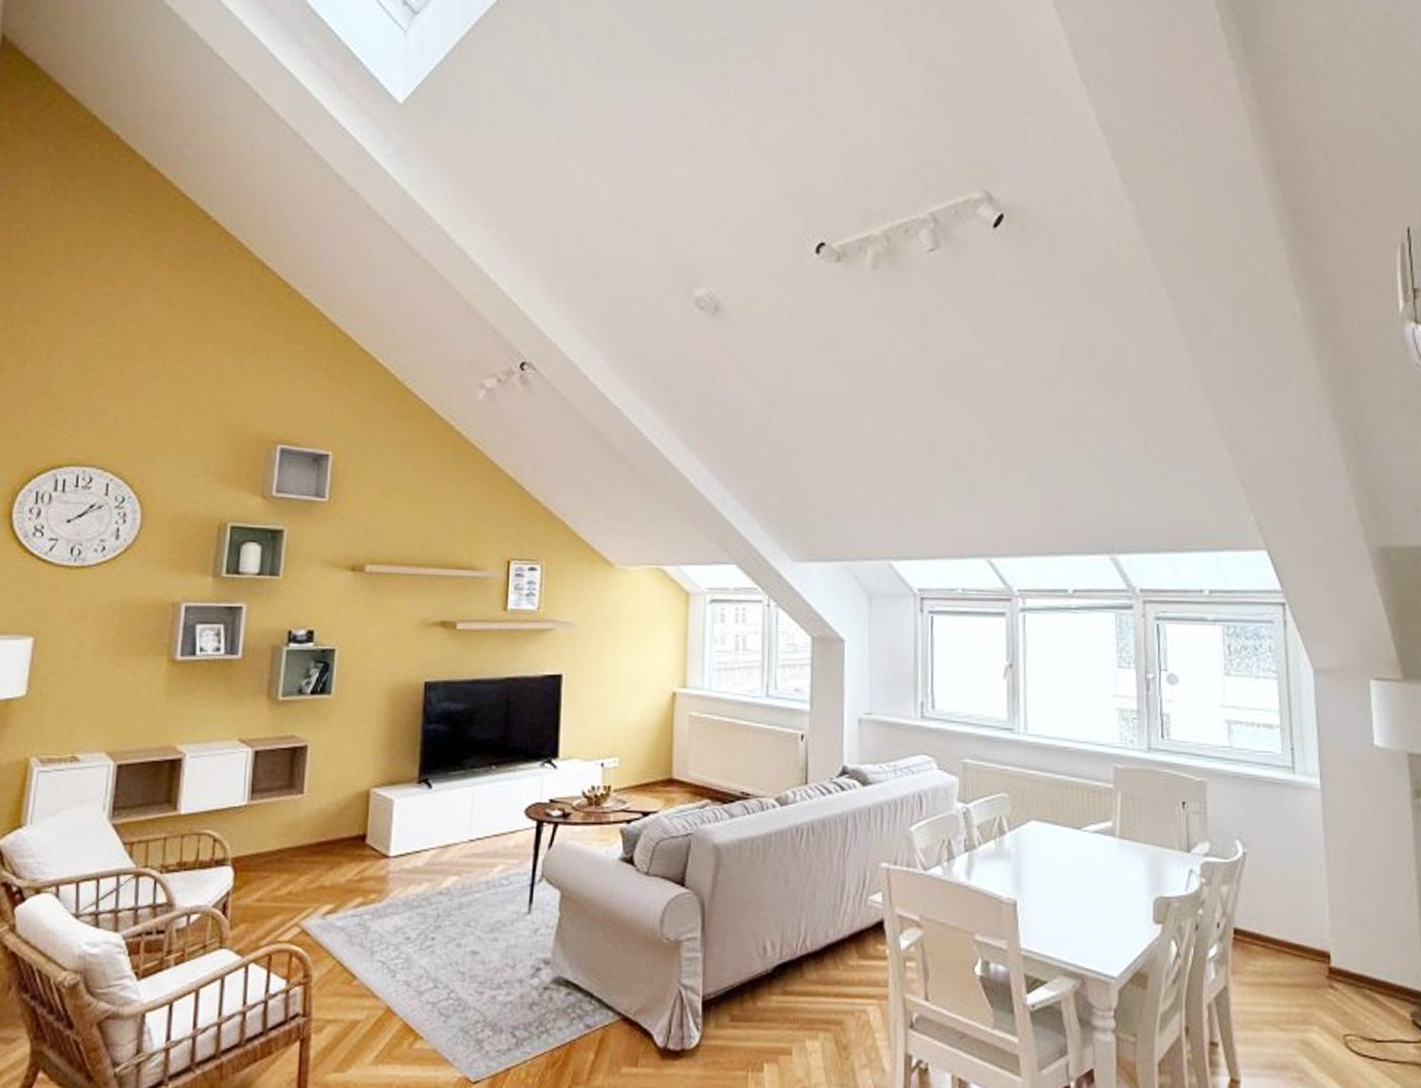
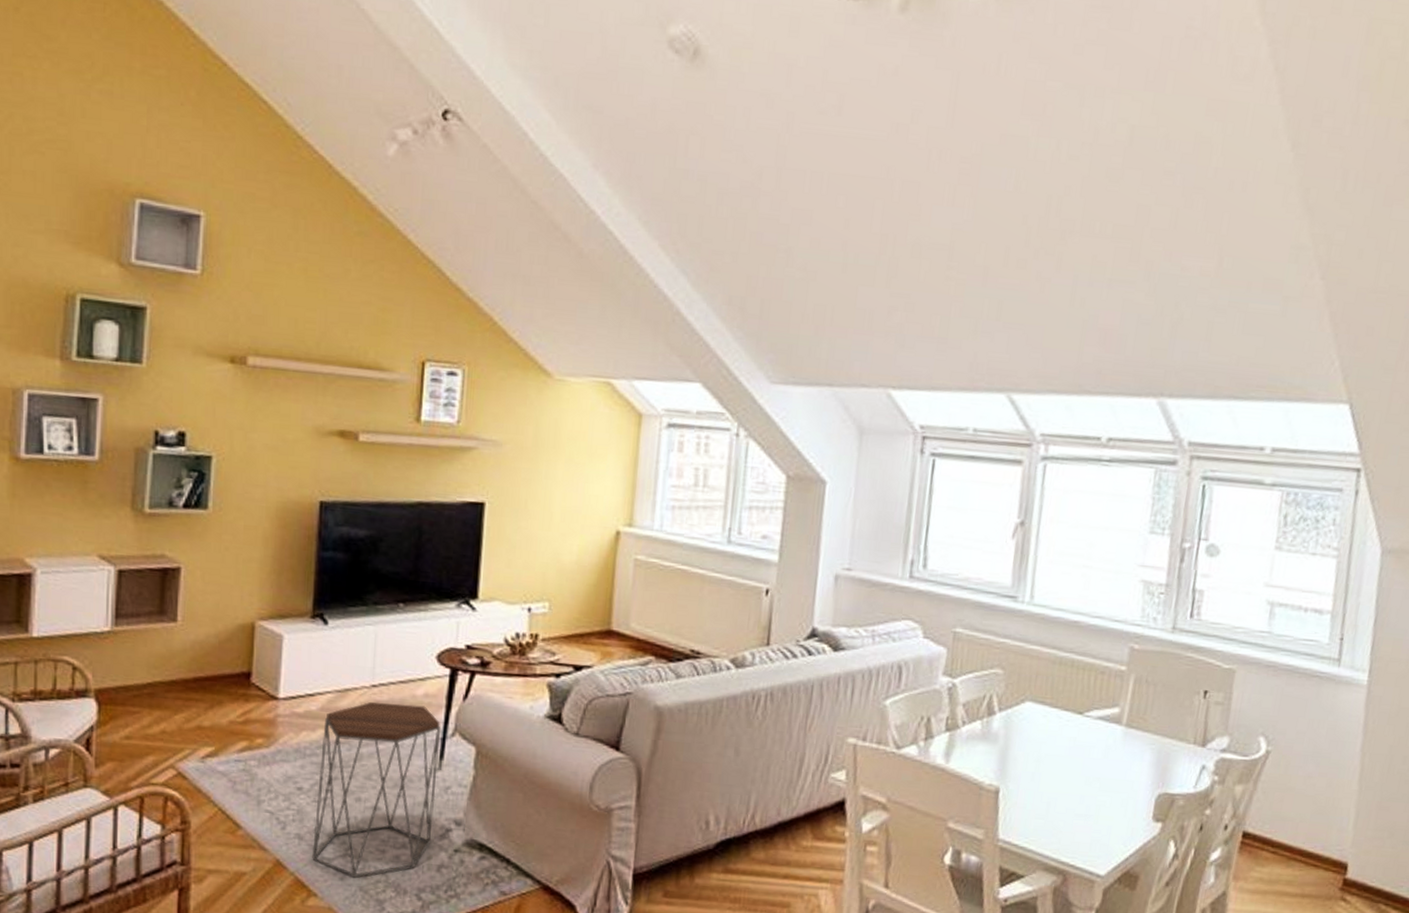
side table: none [419,854,530,1019] -> present [312,701,441,878]

